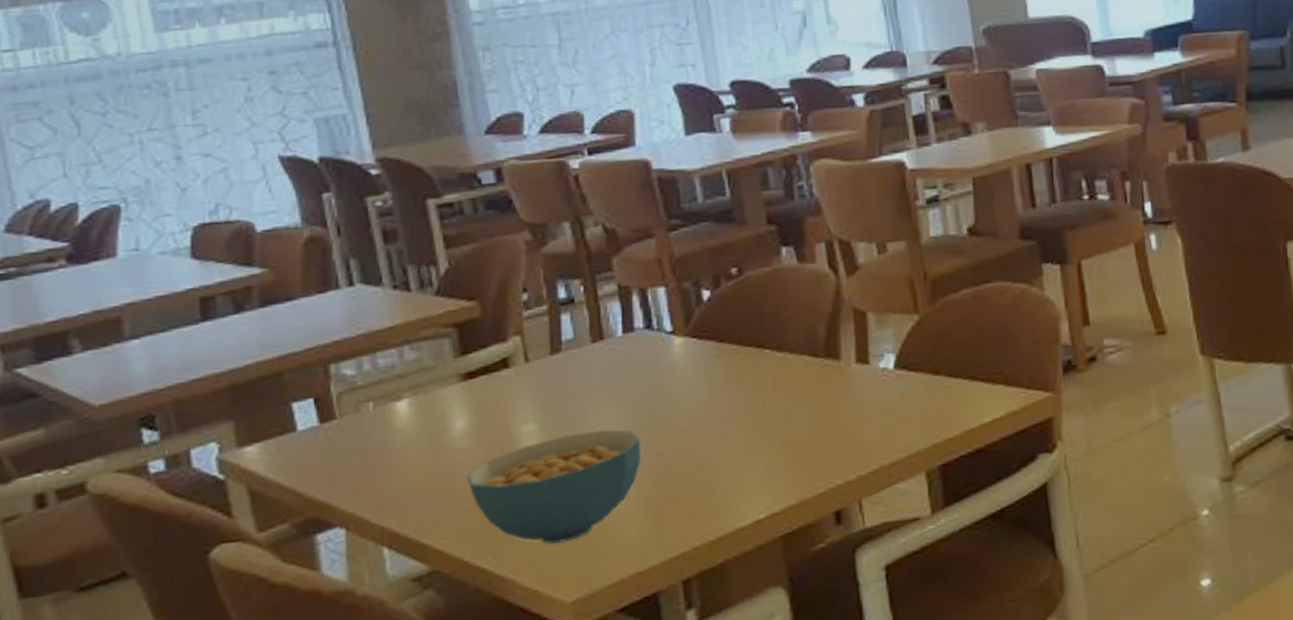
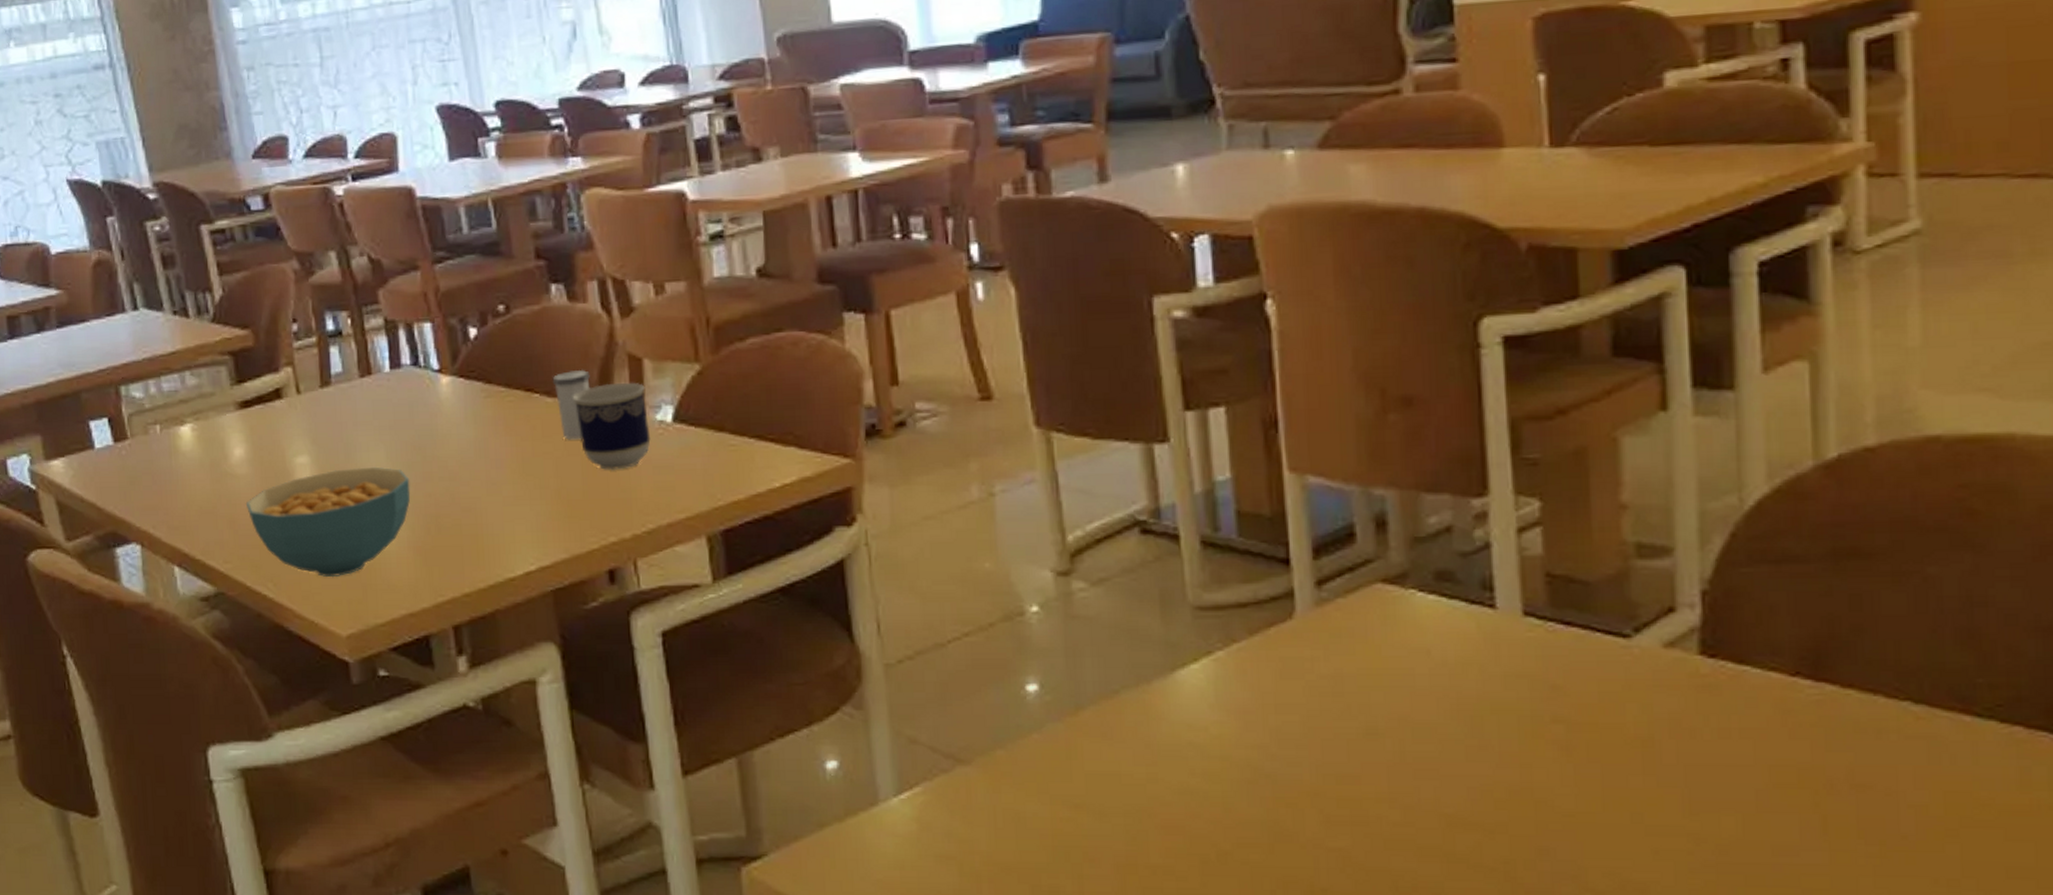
salt shaker: none [782,324,819,391] -> present [552,369,591,440]
cup: none [801,334,874,418] -> present [572,382,651,471]

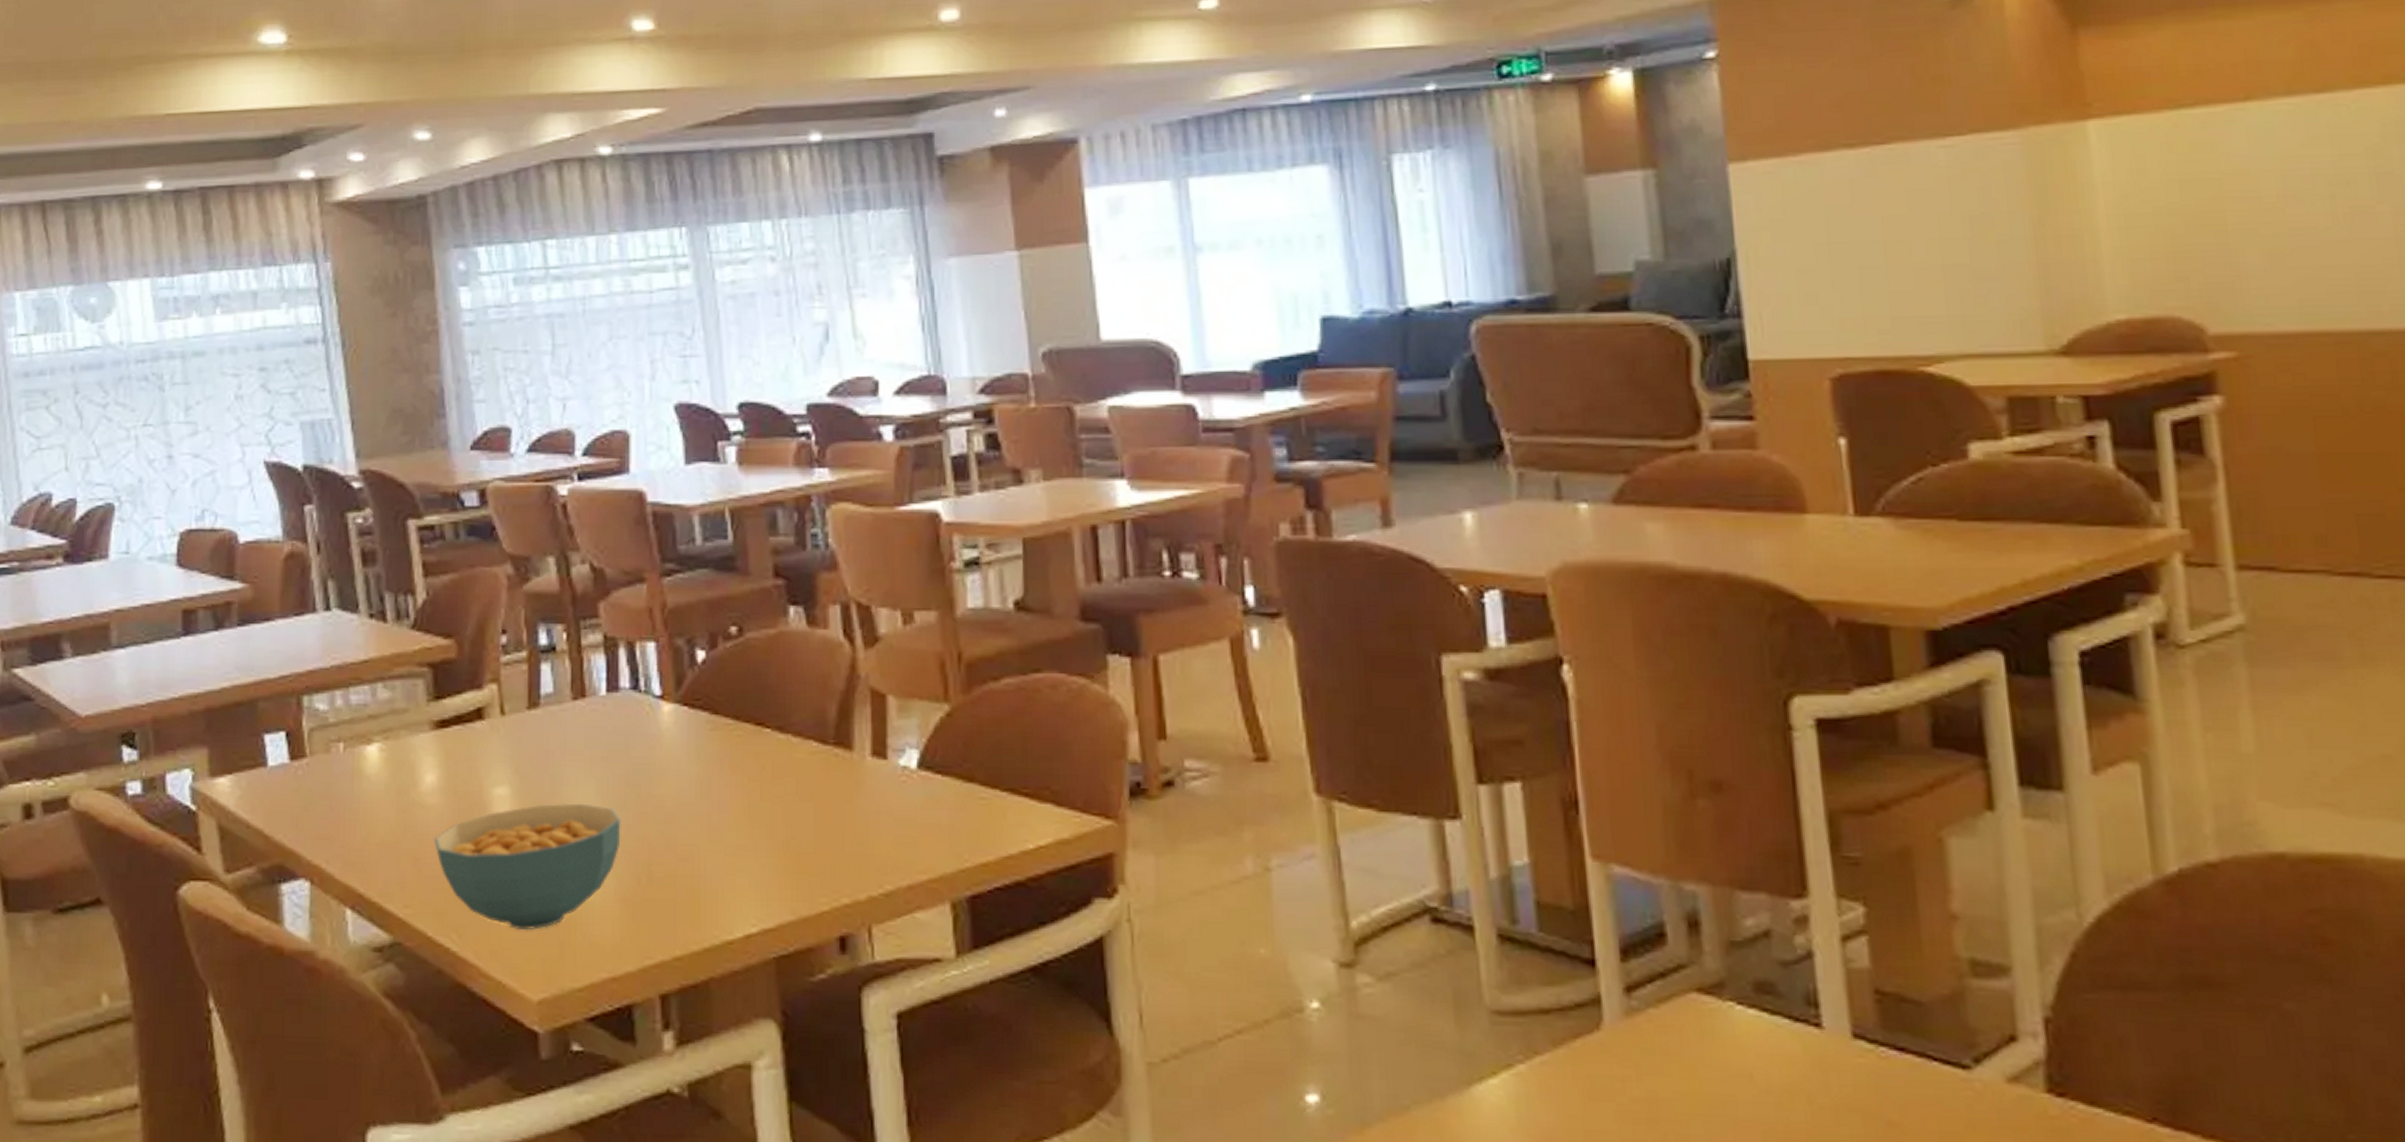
salt shaker: present [552,369,591,440] -> none [786,703,828,783]
cup: present [572,382,651,471] -> none [807,720,892,822]

